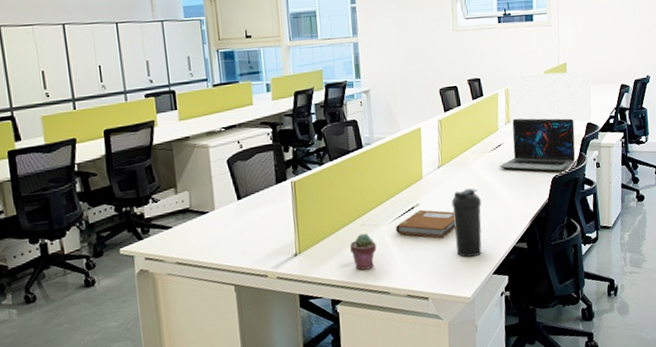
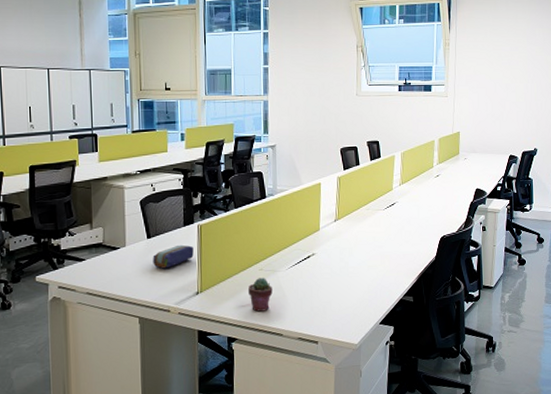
pencil case: none [245,204,289,232] -> present [153,244,194,269]
notebook: present [395,209,456,238] -> none [291,259,348,287]
water bottle: present [451,188,482,257] -> none [345,242,373,306]
laptop: present [499,118,576,172] -> none [392,180,464,232]
monitor: present [507,71,592,123] -> none [403,140,482,188]

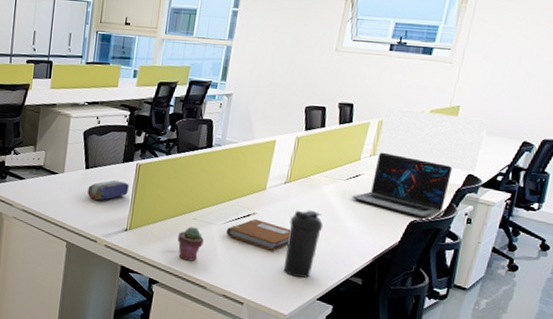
notebook: none [291,259,348,287] -> present [226,218,291,251]
water bottle: none [345,242,373,306] -> present [283,210,323,278]
laptop: none [392,180,464,232] -> present [352,152,452,217]
monitor: none [403,140,482,188] -> present [376,107,488,173]

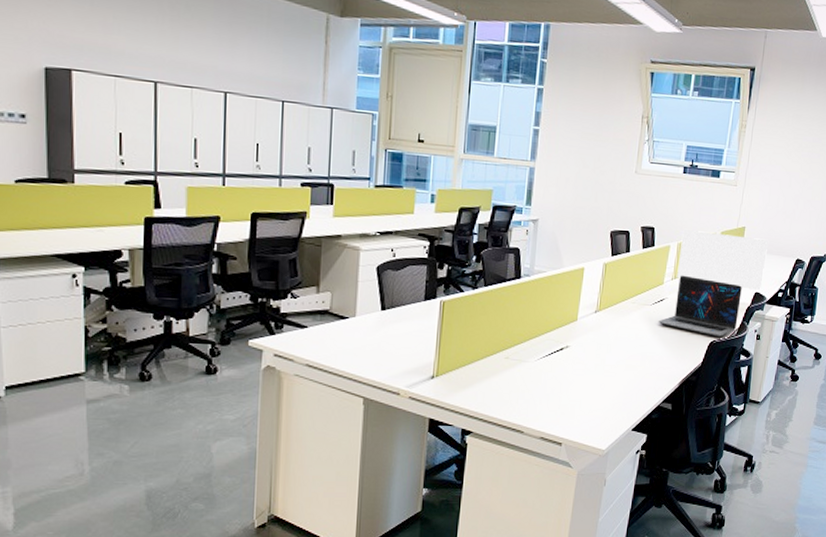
pencil case: present [87,179,129,201] -> none [385,320,433,346]
potted succulent: present [178,227,204,261] -> none [490,367,518,405]
notebook: present [226,218,291,251] -> none [540,352,604,385]
water bottle: present [283,210,323,278] -> none [598,338,633,409]

